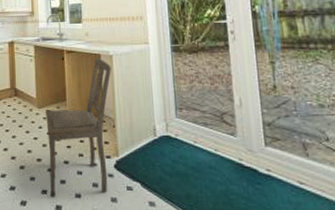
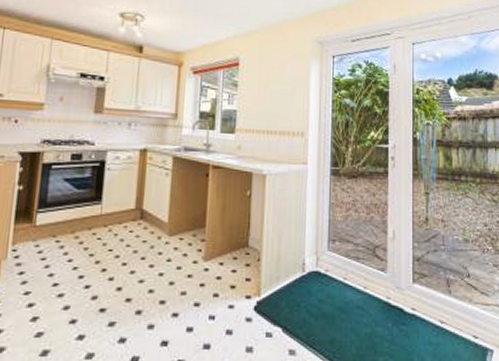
dining chair: present [46,58,111,197] -> none [171,177,263,350]

